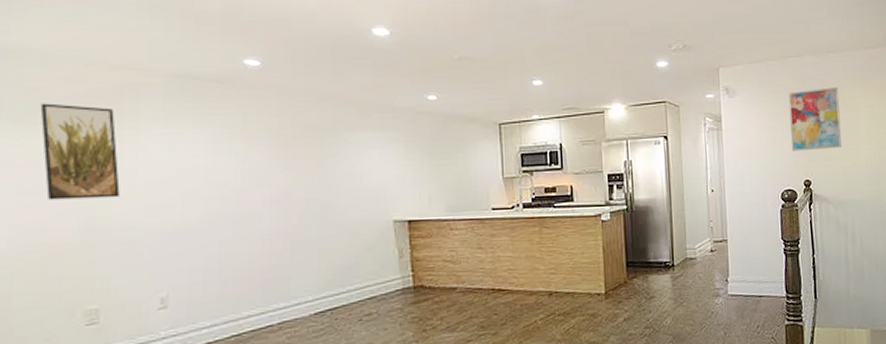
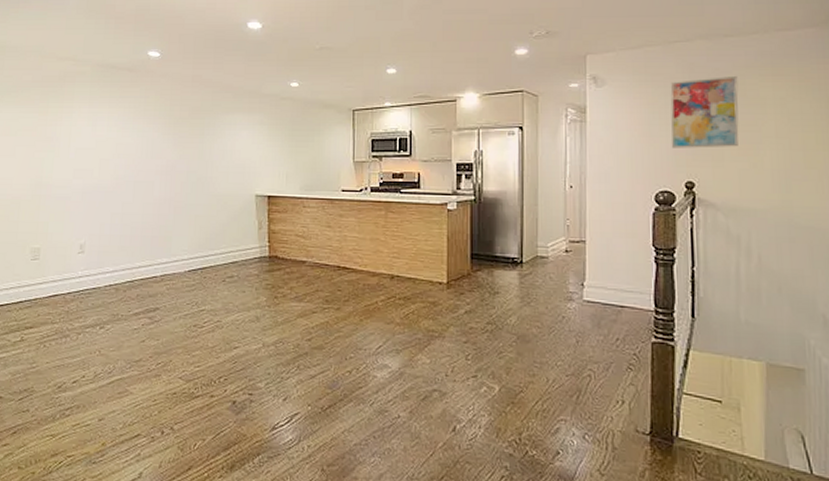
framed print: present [40,103,120,200] -> none [12,87,59,162]

